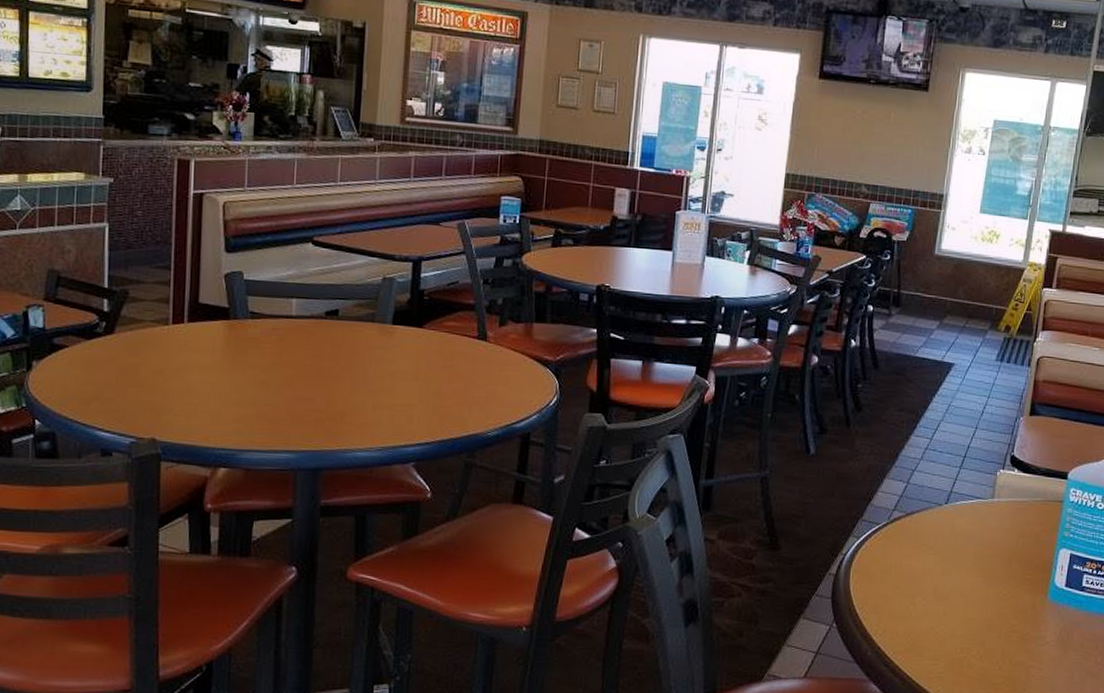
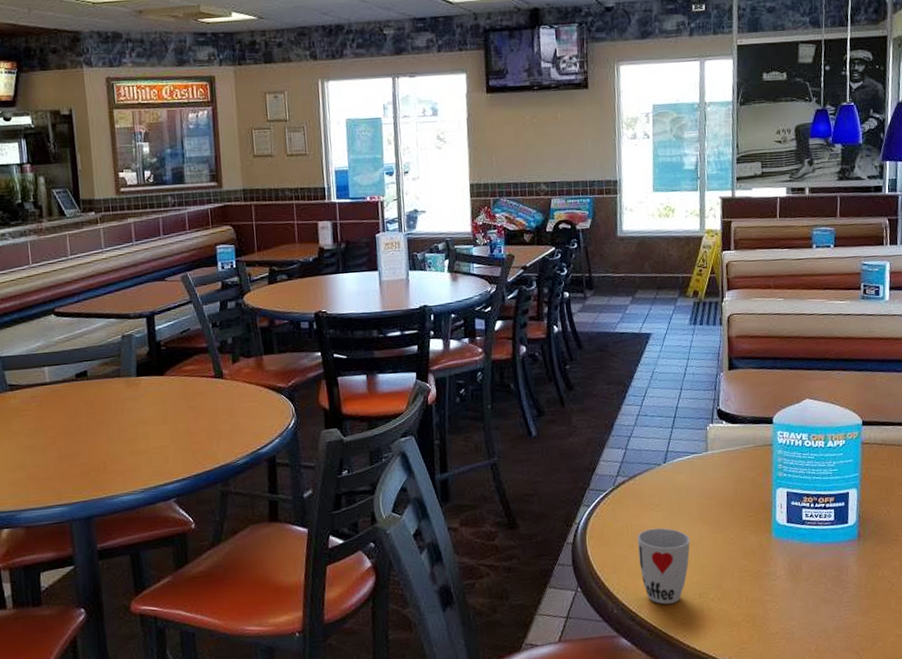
cup: none [902,571,960,654] -> present [637,528,690,605]

